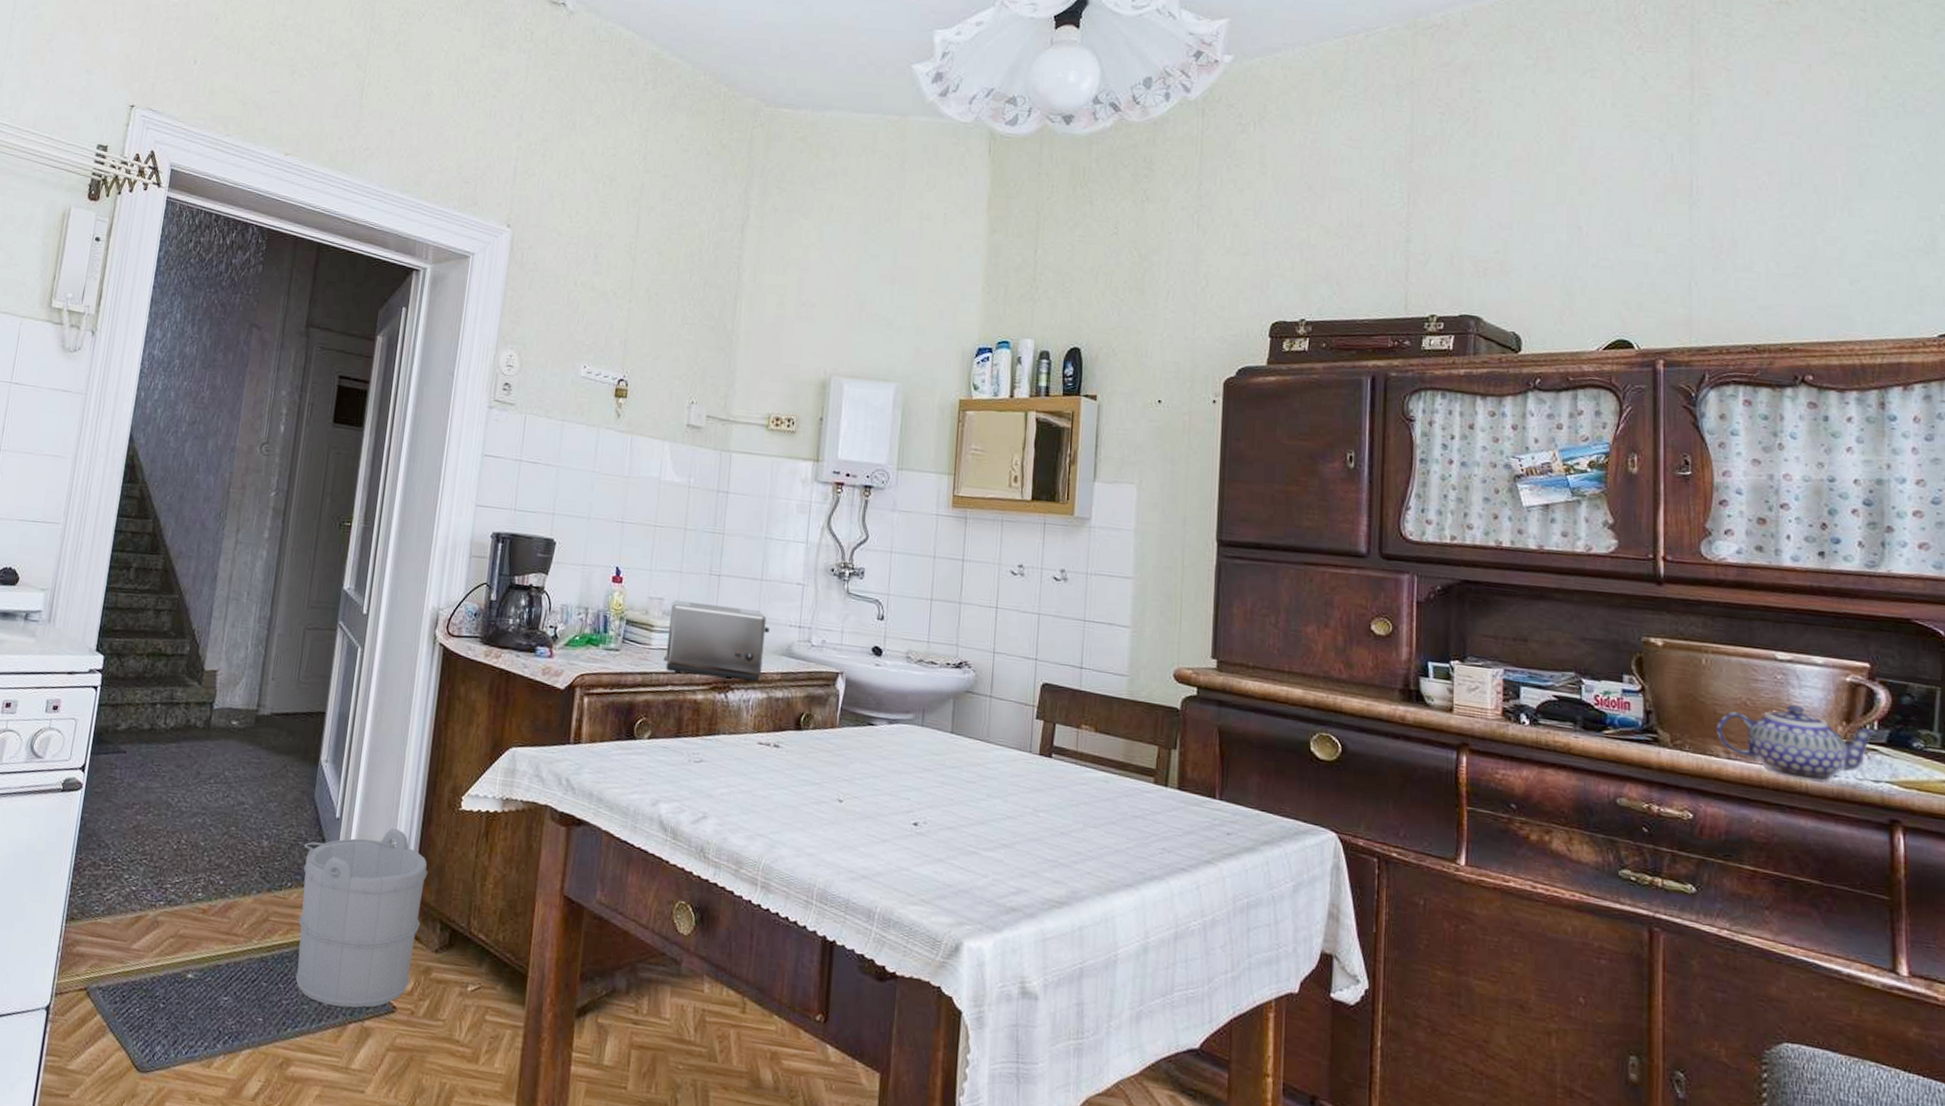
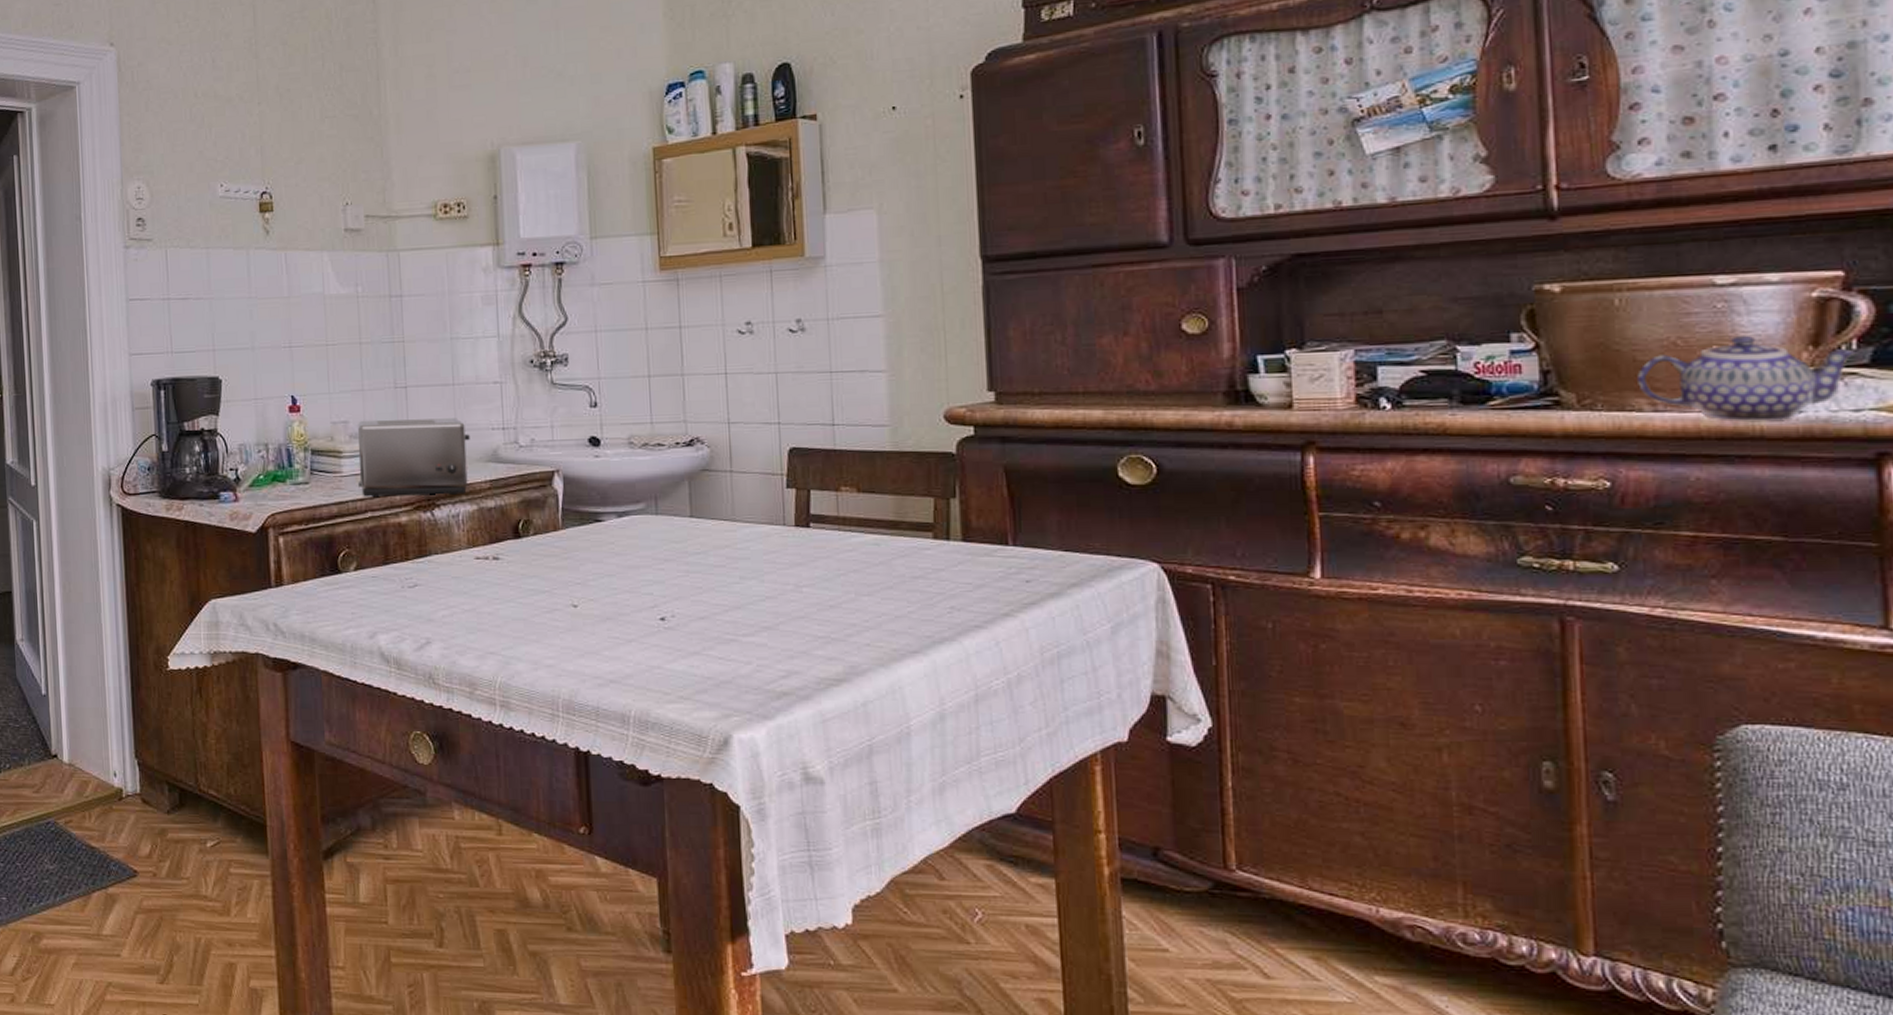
bucket: present [295,828,428,1008] -> none [15,697,148,877]

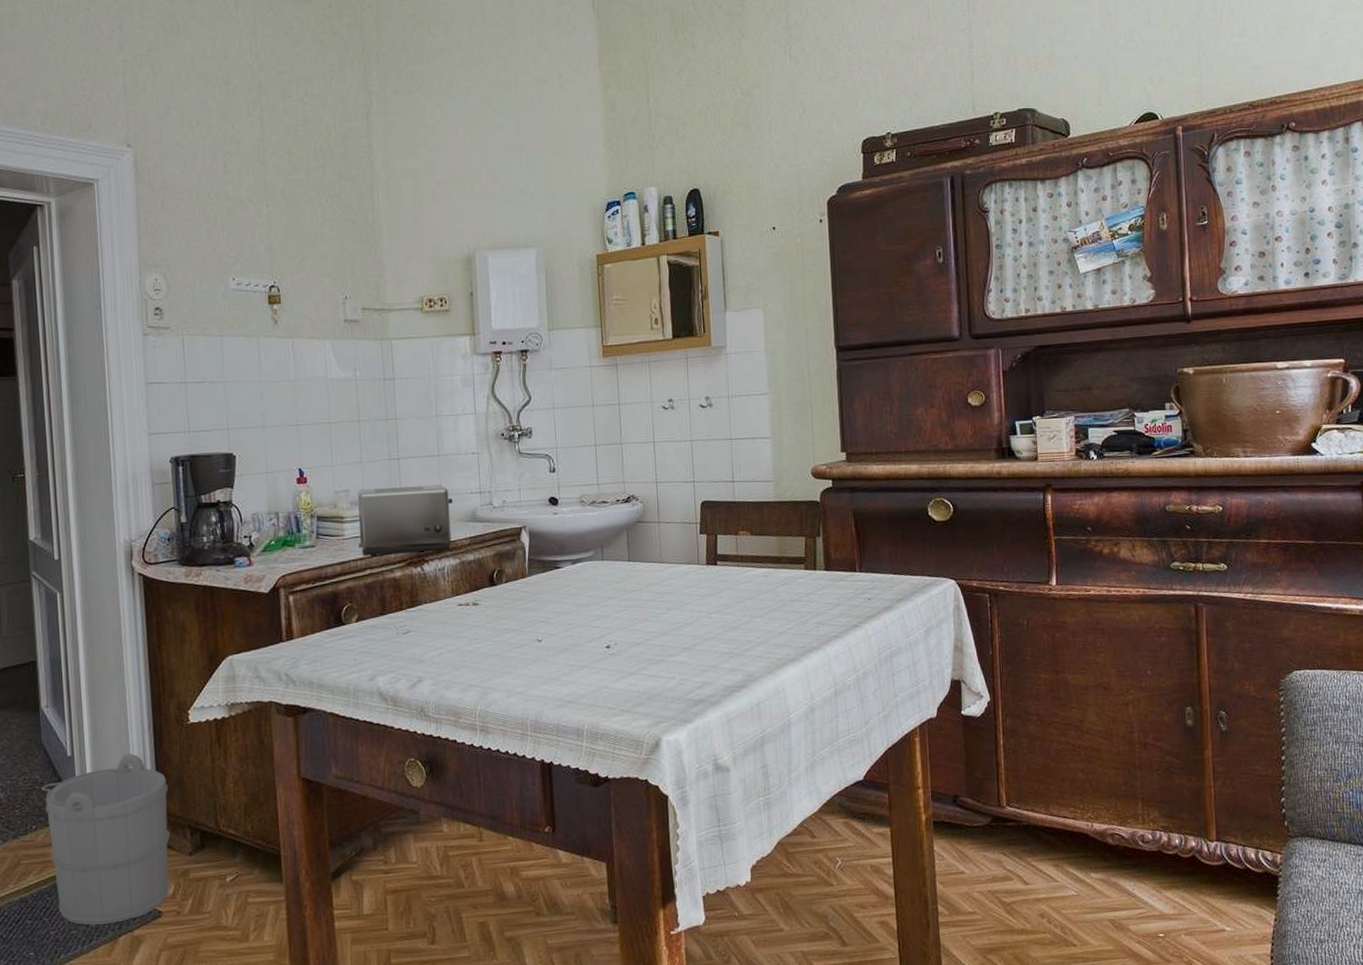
bucket: none [15,697,148,877] -> present [41,753,171,926]
teapot: present [1637,335,1861,423] -> none [1236,403,1353,463]

